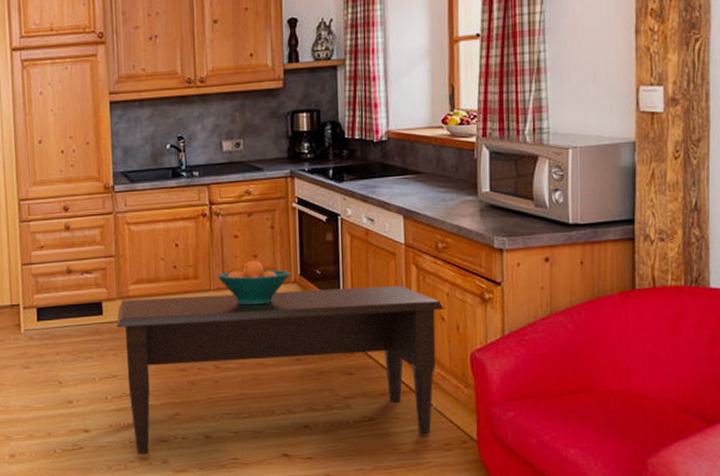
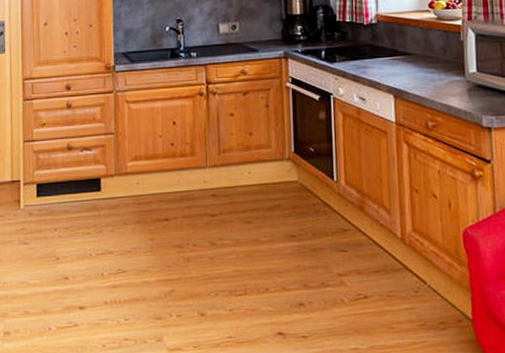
coffee table: present [116,285,444,455] -> none [114,162,436,332]
fruit bowl: present [217,260,290,305] -> none [213,137,285,182]

